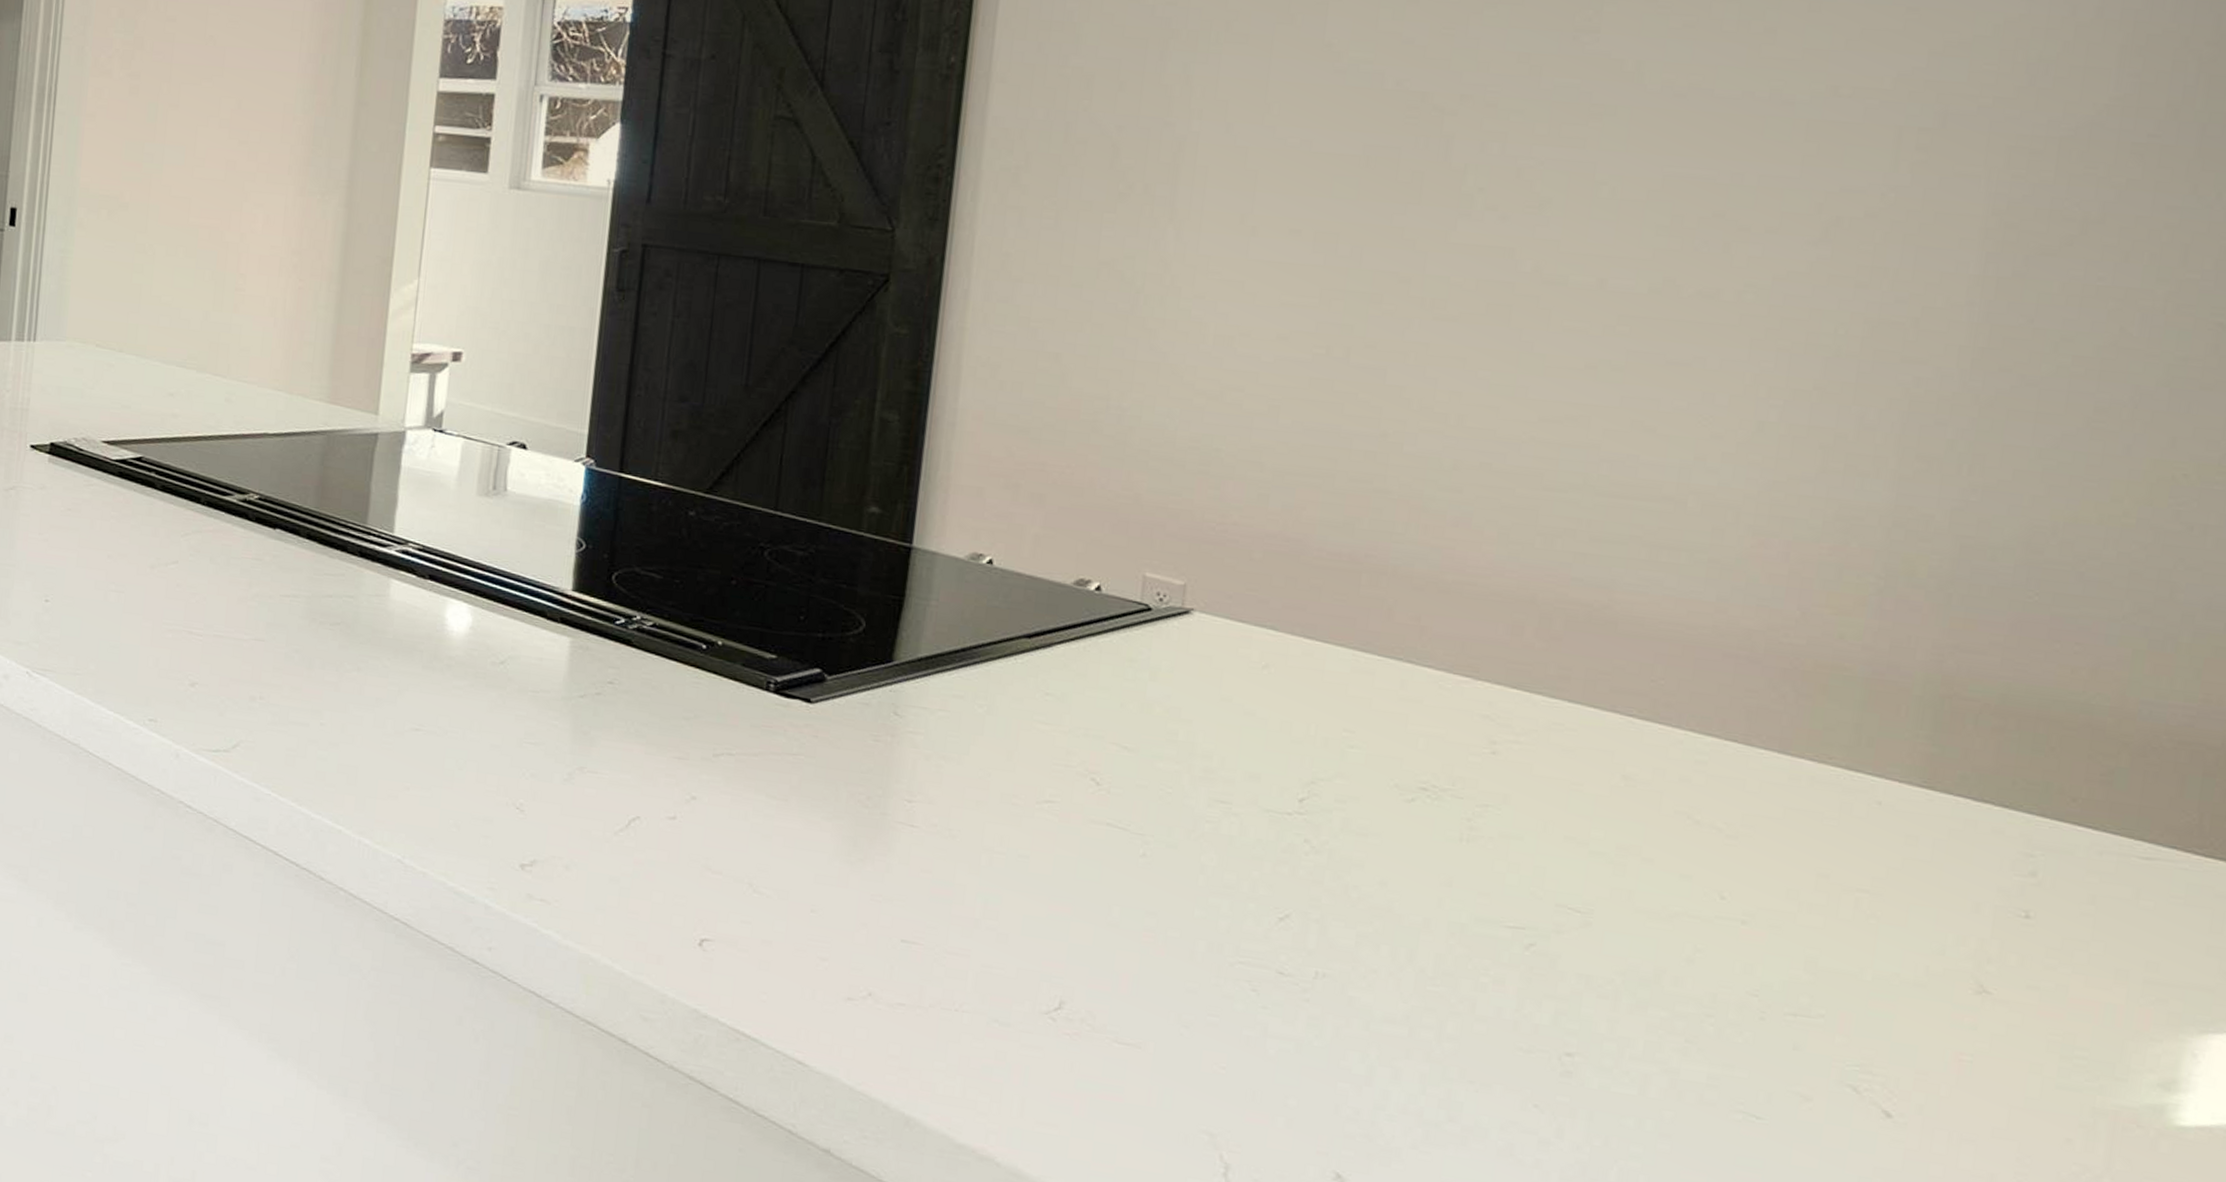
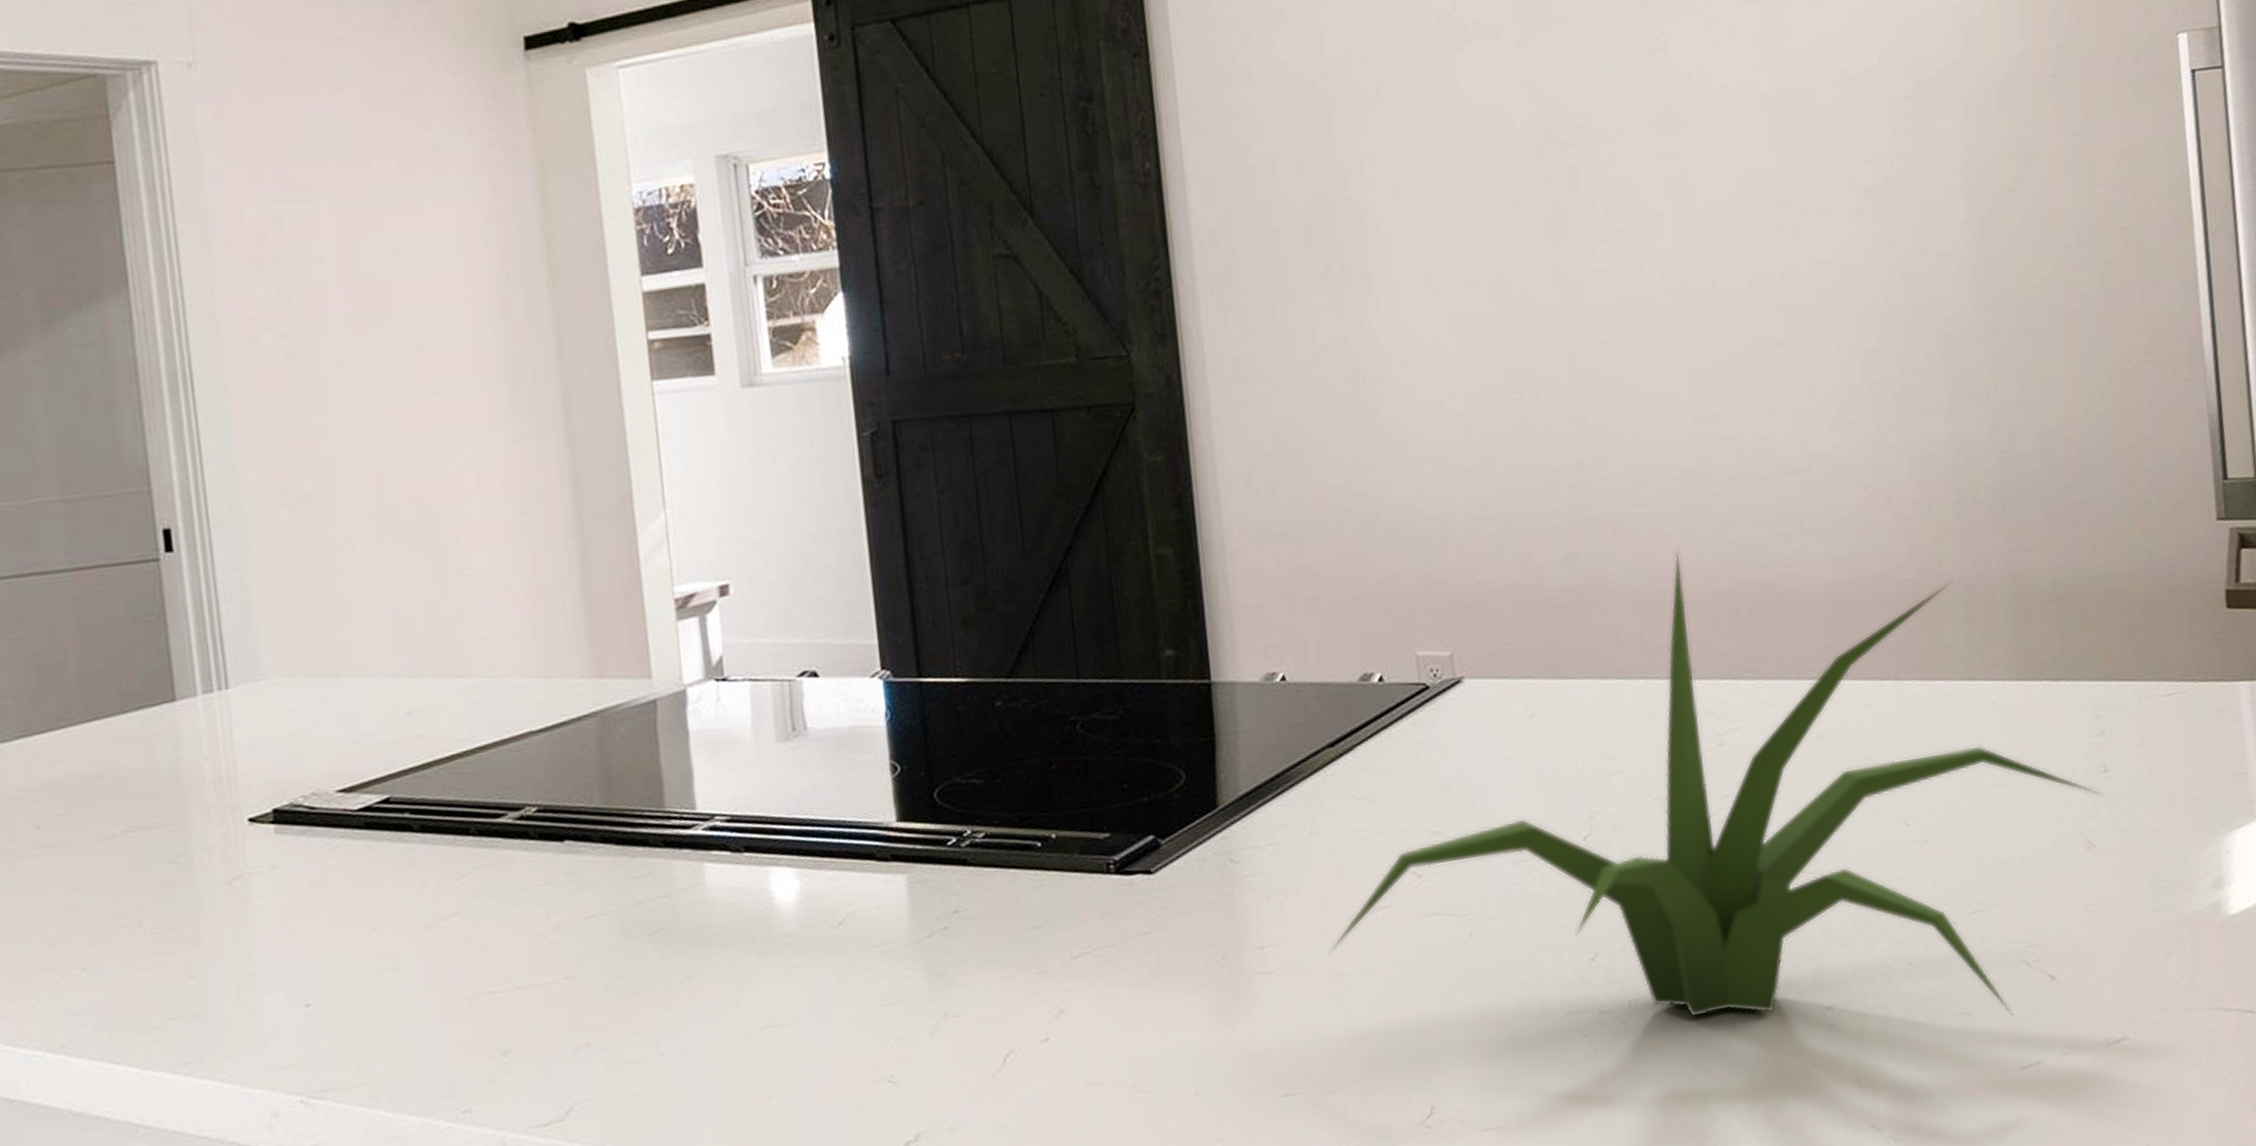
plant: none [982,542,2017,1138] -> present [1330,547,2103,1018]

